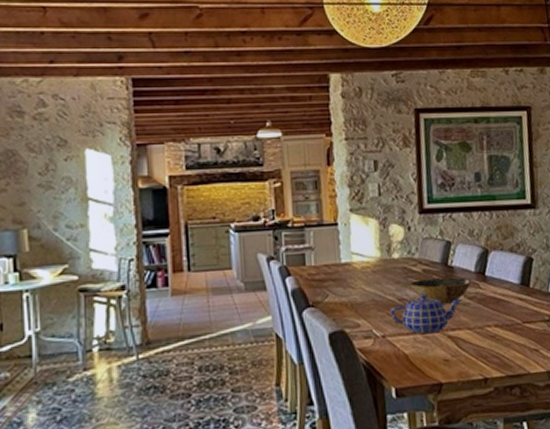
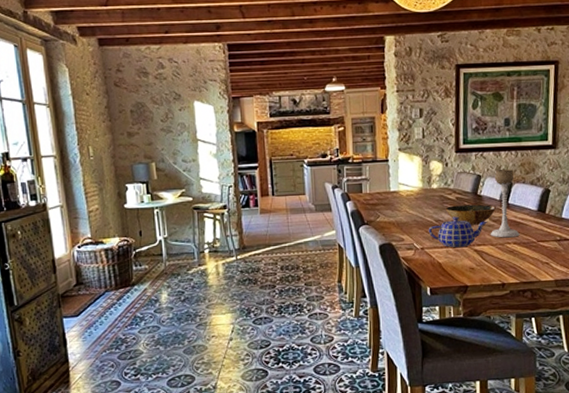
candle holder: none [465,233,502,320] -> present [490,168,520,238]

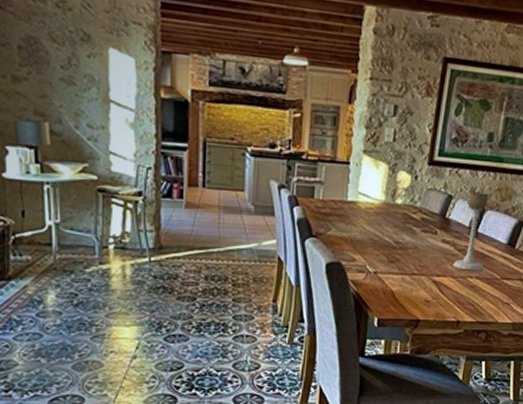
teapot: present [428,216,488,248] -> none [384,240,452,277]
bowl: present [445,204,496,225] -> none [407,226,463,253]

